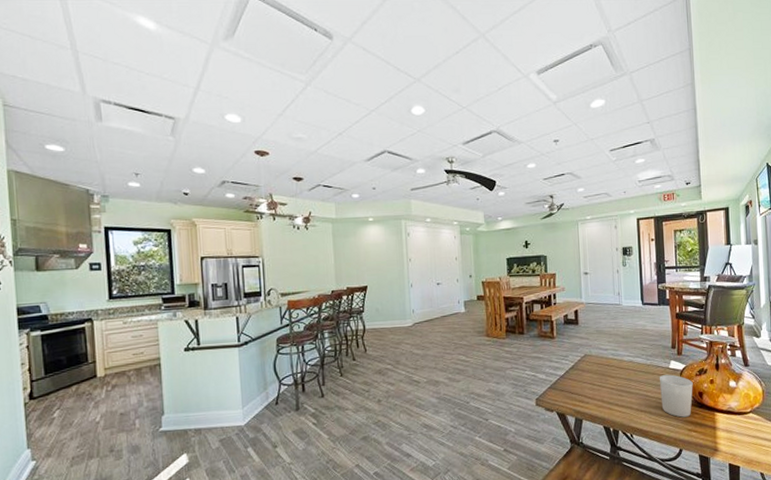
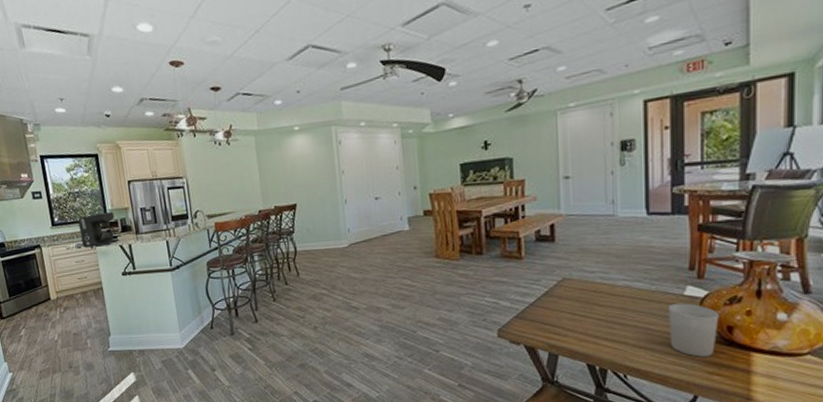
coffee maker: none [140,287,185,323] -> present [78,212,120,248]

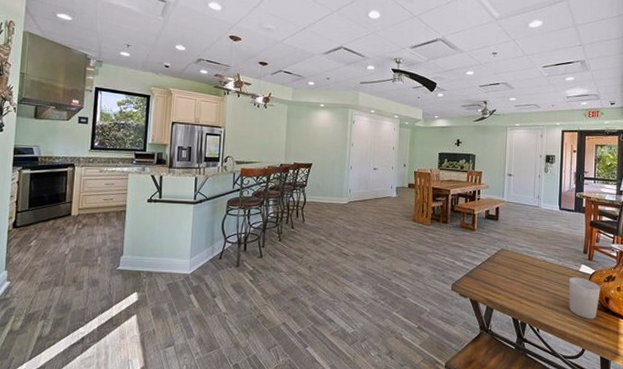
coffee maker: present [78,212,120,248] -> none [116,145,153,174]

